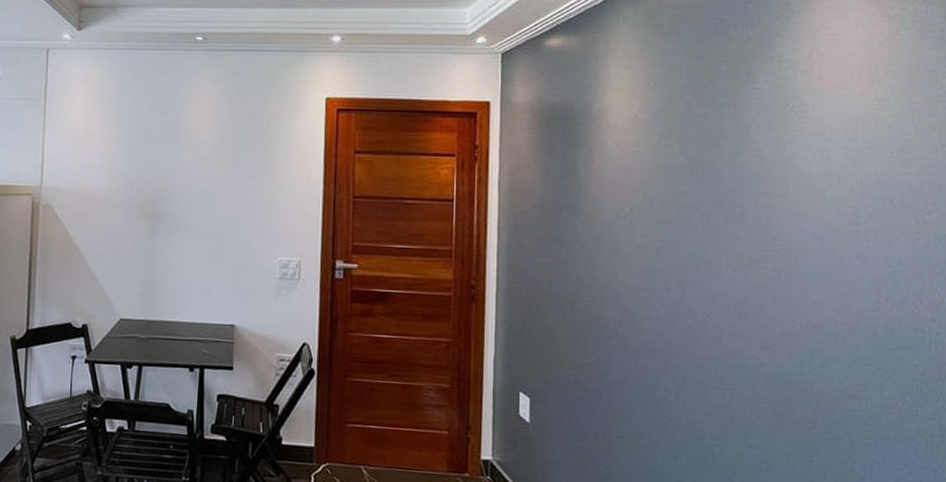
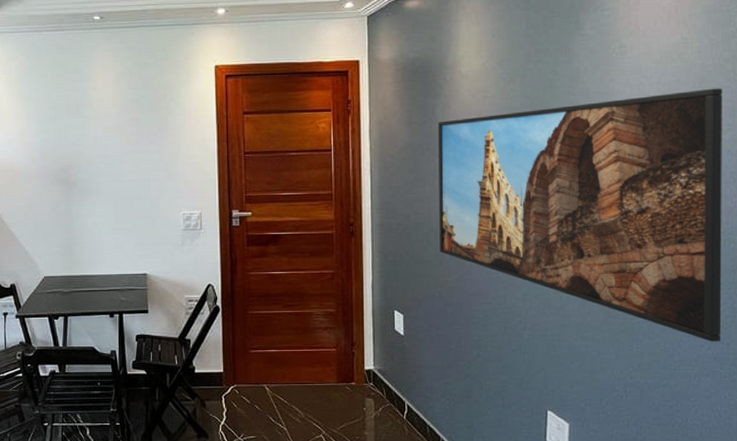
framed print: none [576,159,927,466] -> present [437,88,723,342]

